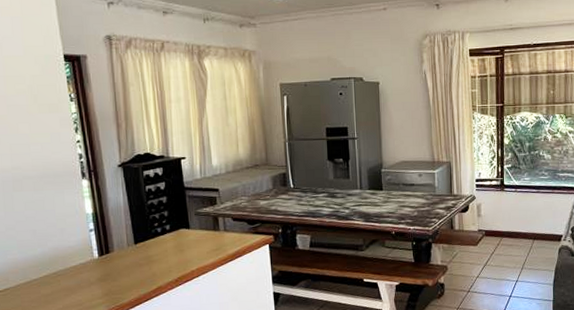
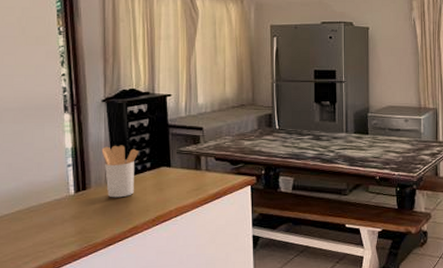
utensil holder: none [121,208,158,260] -> present [101,145,139,198]

